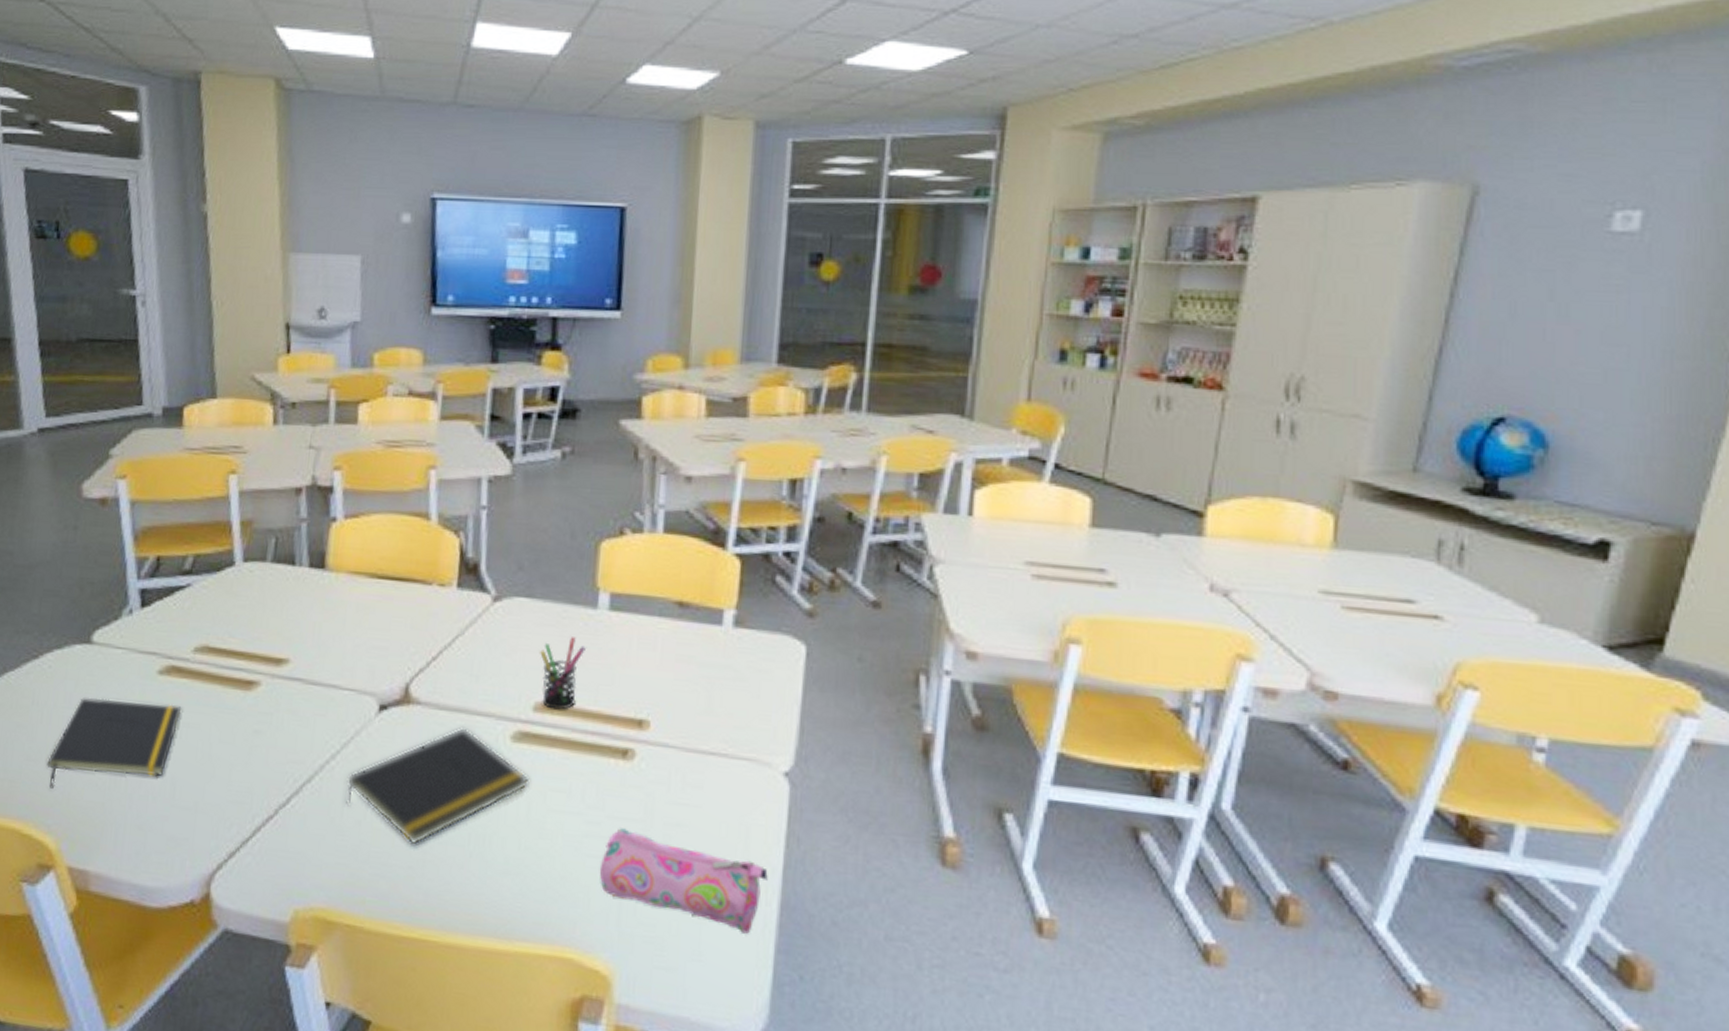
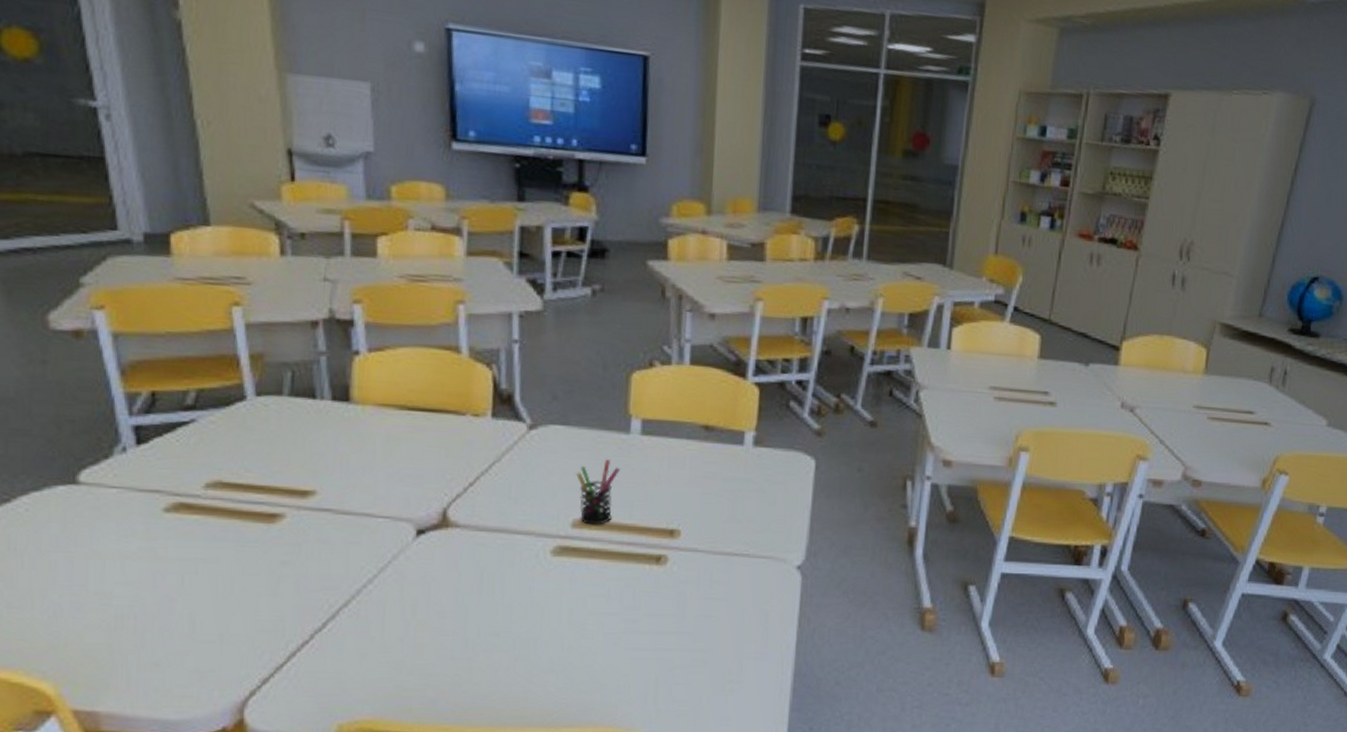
notepad: present [47,698,182,789] -> none [34,539,196,635]
notepad: present [346,726,530,846] -> none [386,545,570,655]
pencil case: present [600,828,768,934] -> none [638,623,784,699]

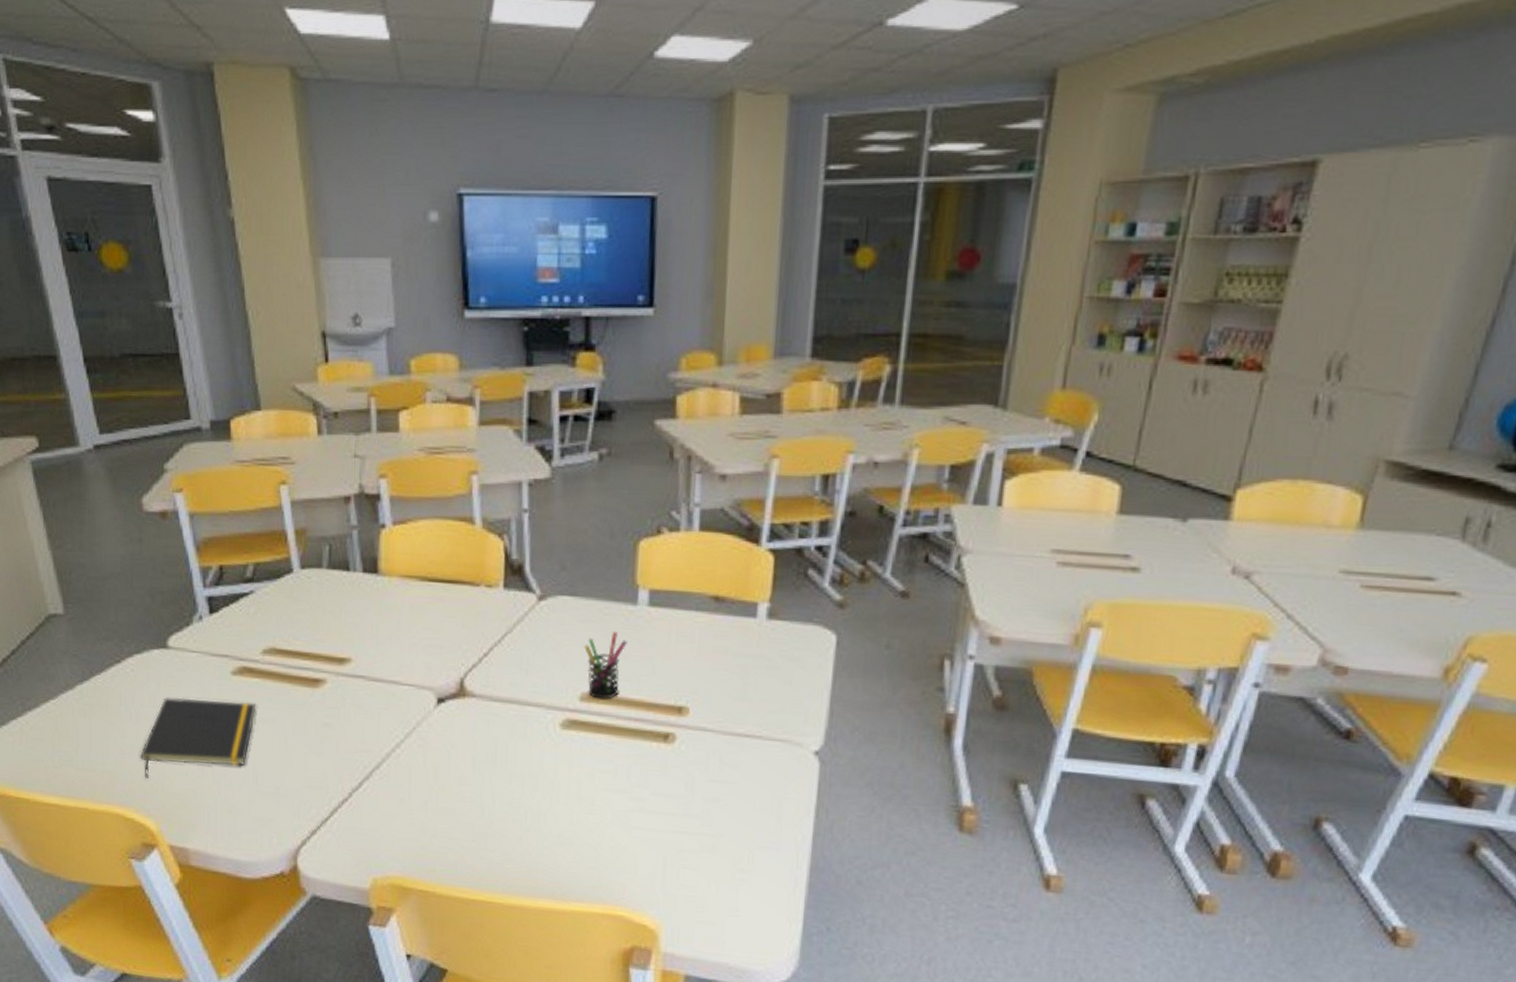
notepad: none [34,539,196,635] -> present [140,697,256,779]

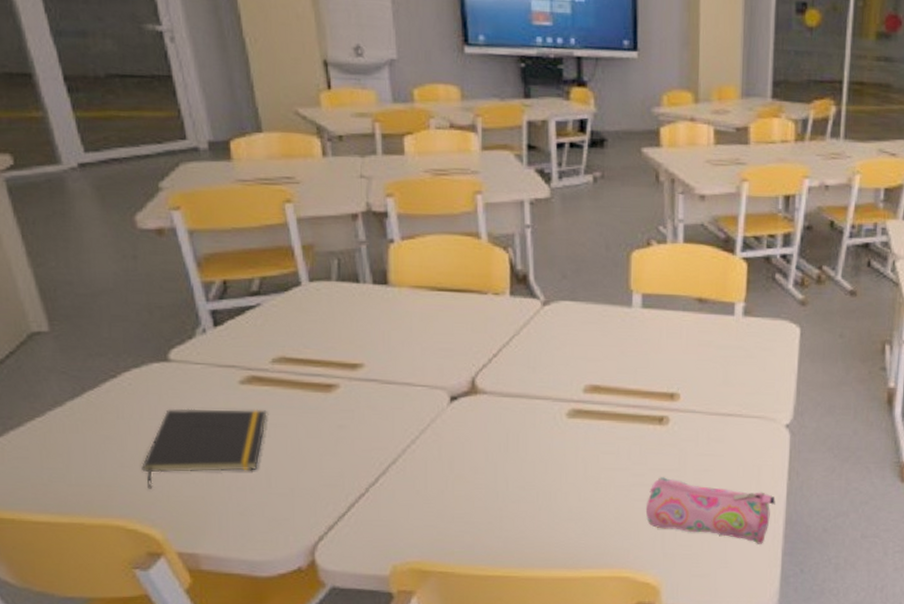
pen holder: present [584,632,627,699] -> none [586,331,624,390]
pencil case: none [646,803,799,893] -> present [646,477,775,544]

